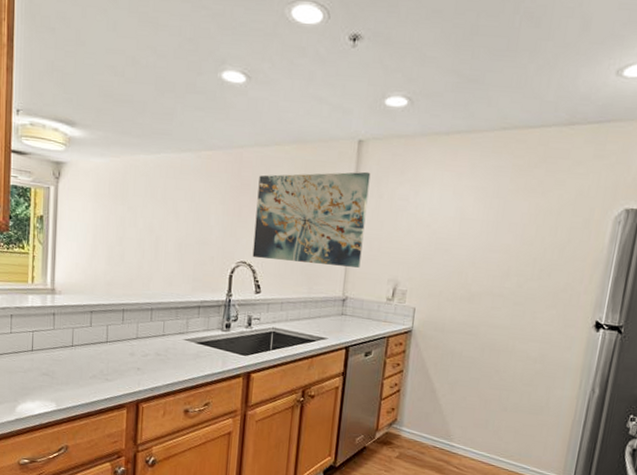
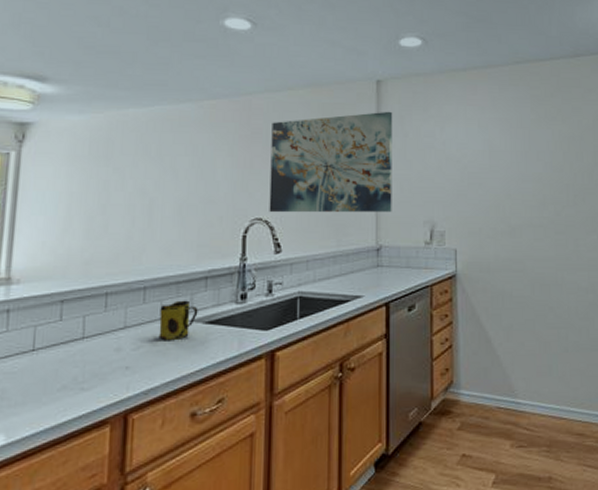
mug: none [162,322,192,353] -> present [158,300,198,340]

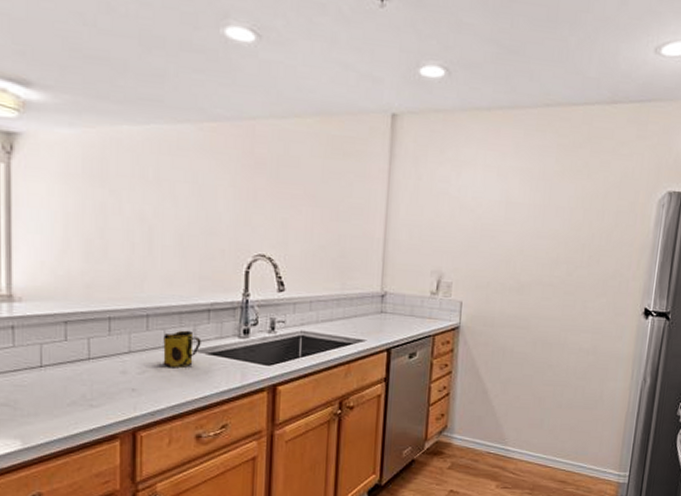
wall art: present [269,111,393,213] -> none [272,149,407,259]

